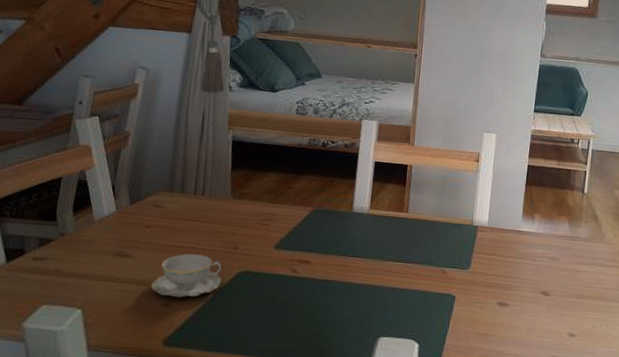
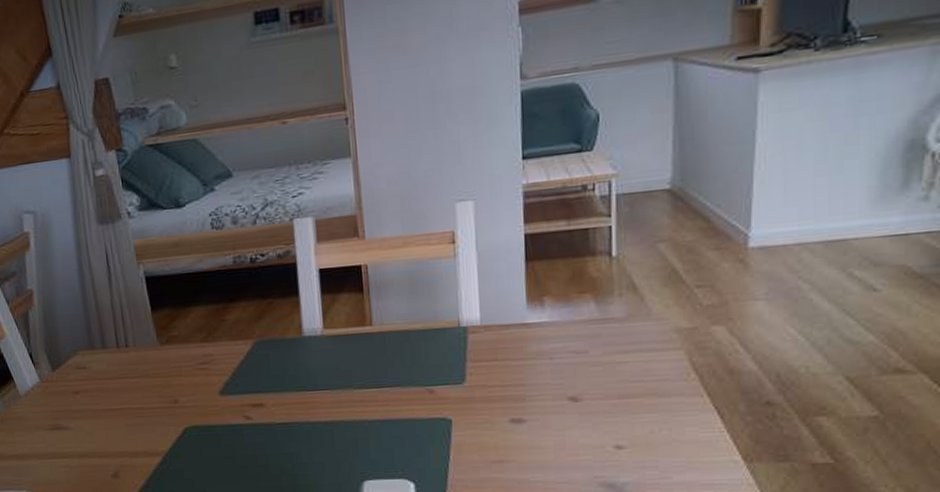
teacup: present [150,253,222,298] -> none [94,415,169,466]

